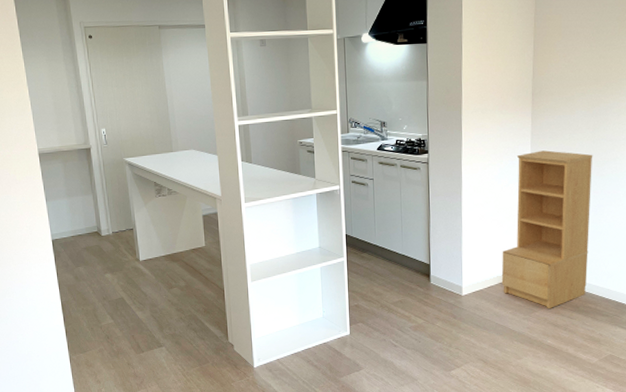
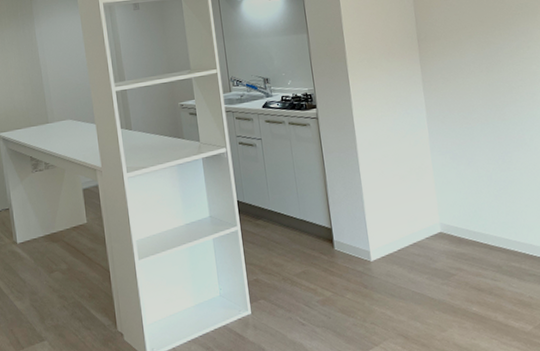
bookshelf: present [501,150,593,309] -> none [408,97,507,272]

